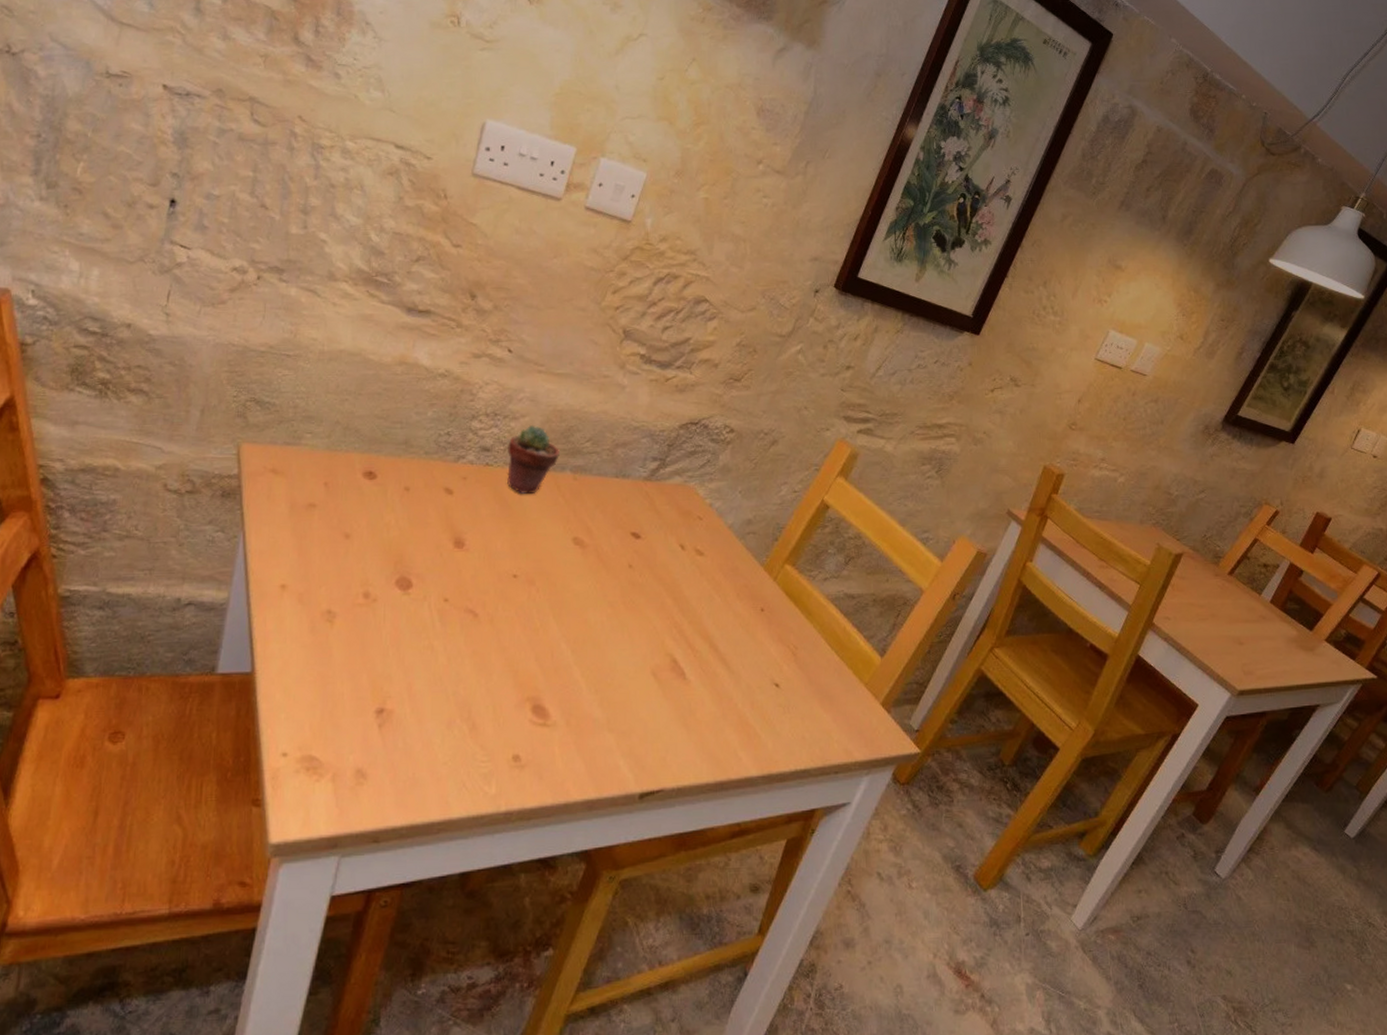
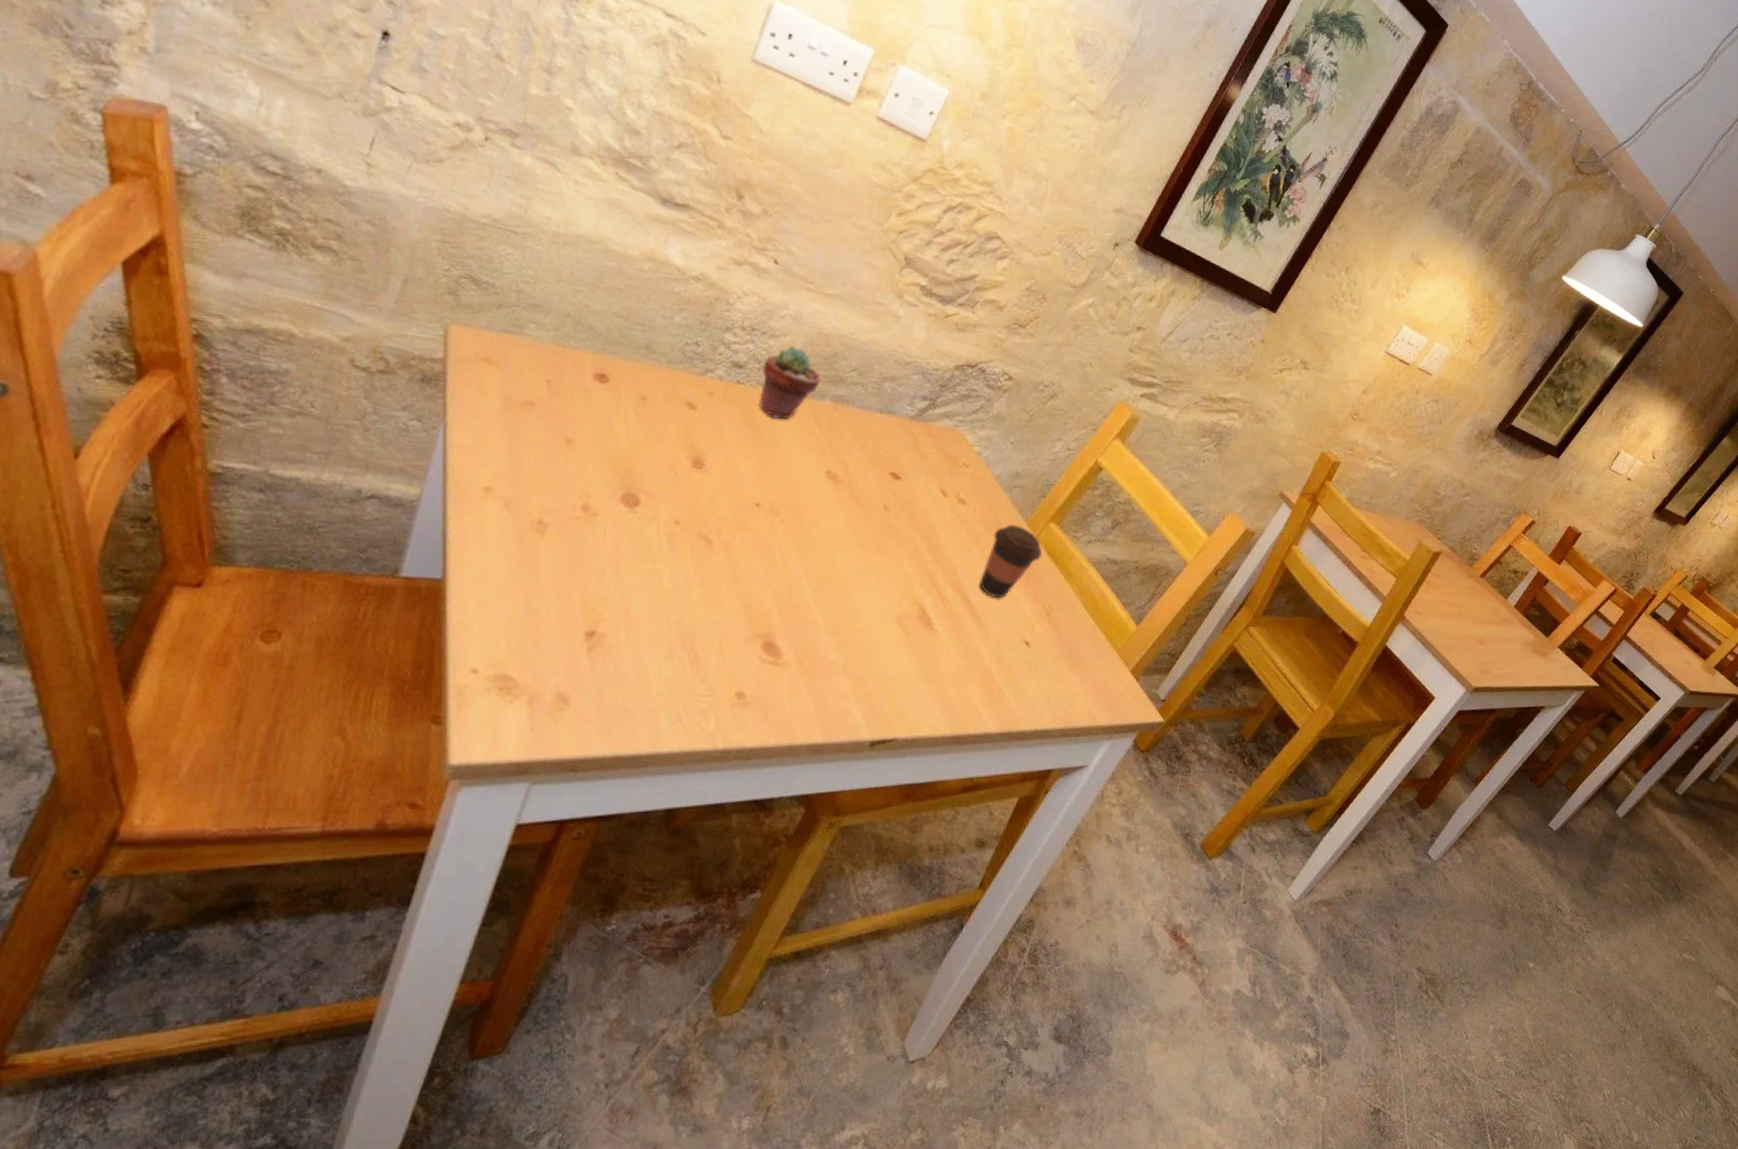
coffee cup: none [725,570,781,644] -> present [979,525,1042,599]

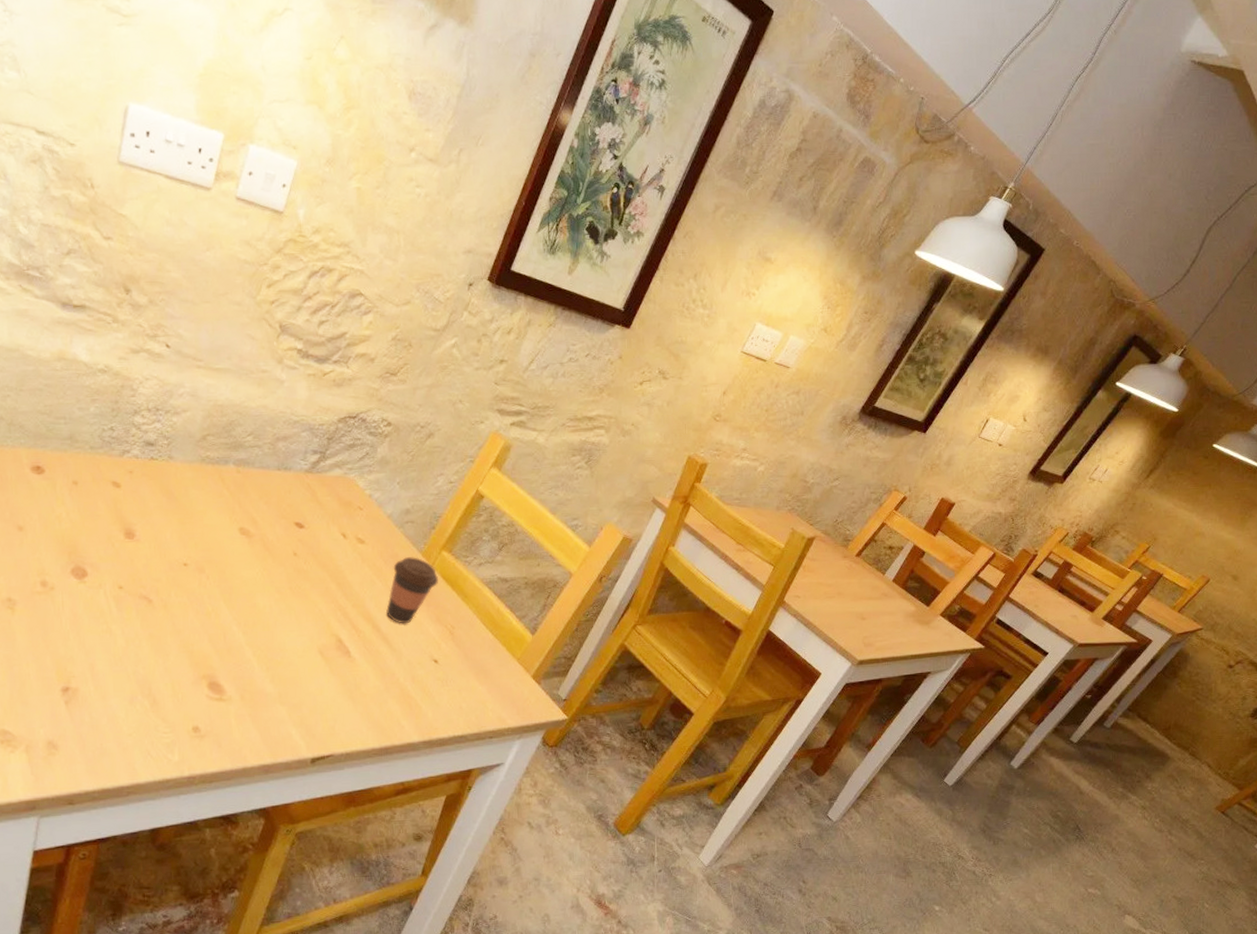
potted succulent: present [759,345,821,419] -> none [171,419,222,488]

